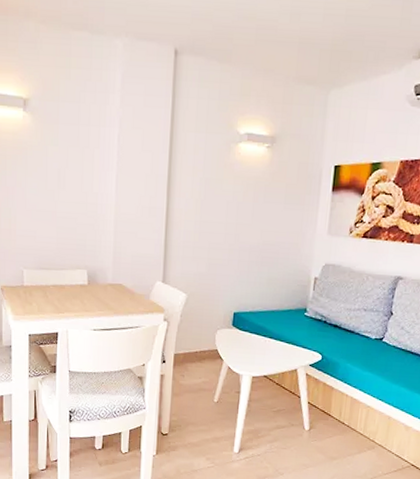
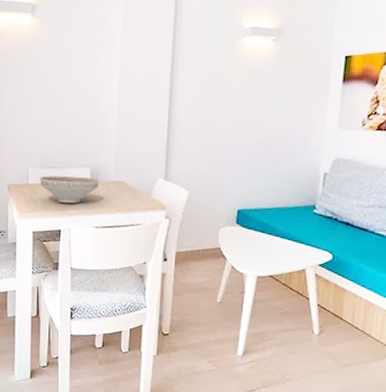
decorative bowl: none [35,277,96,306] -> present [40,175,99,204]

